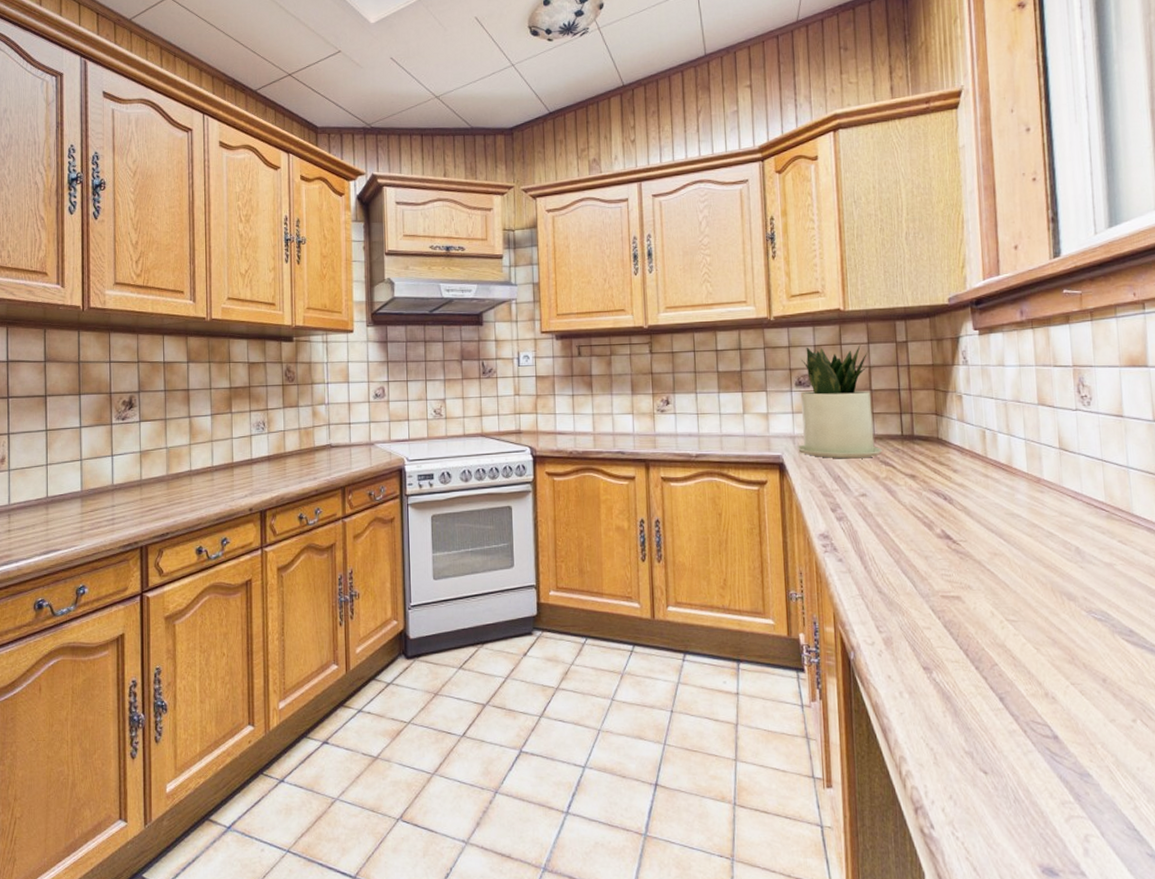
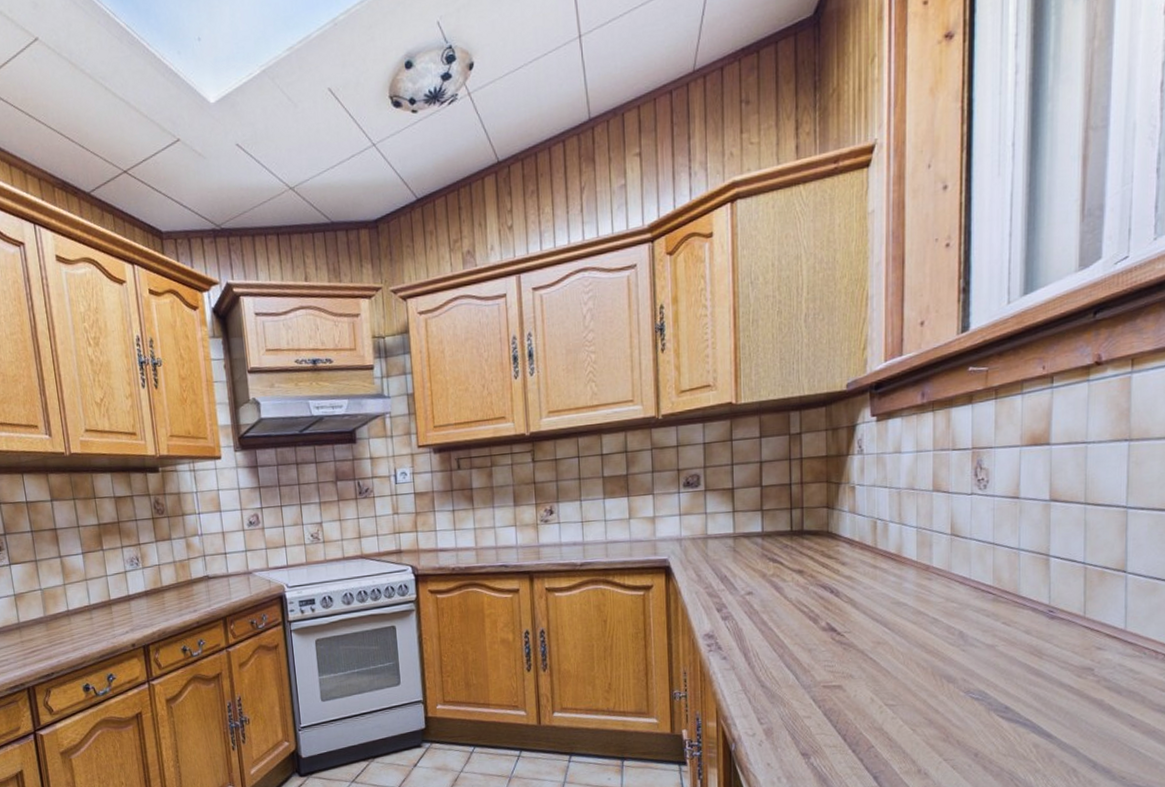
planter: present [797,345,884,459] -> none [683,439,772,559]

